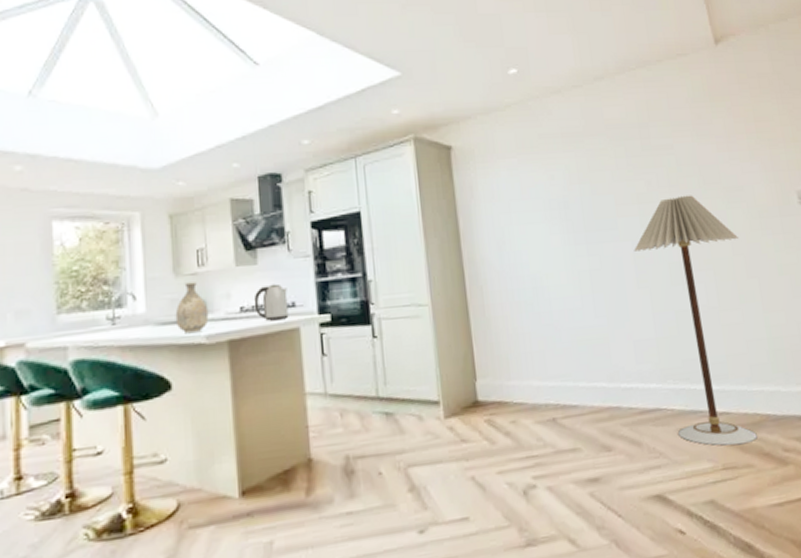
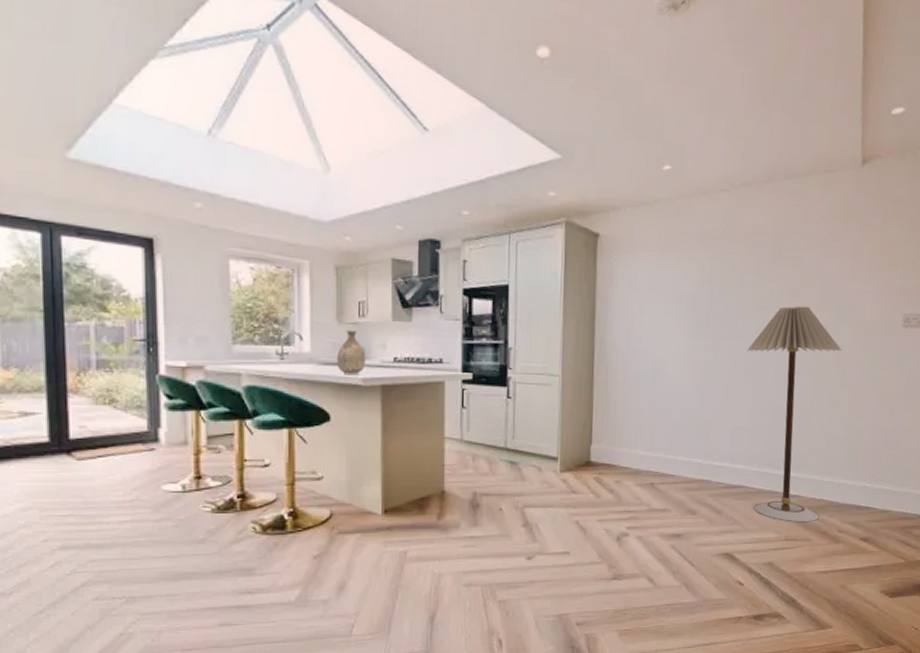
kettle: present [253,283,289,322] -> none [406,340,436,373]

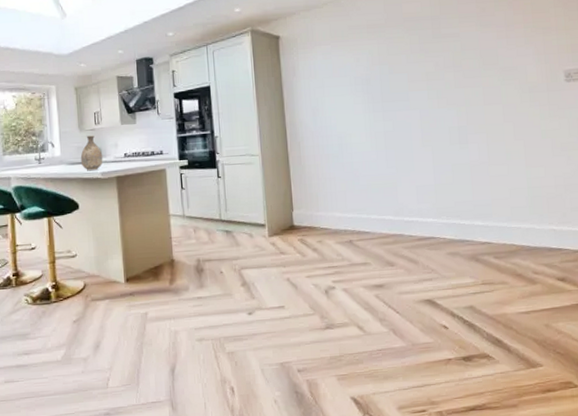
floor lamp: present [747,306,842,523] -> none [421,74,512,267]

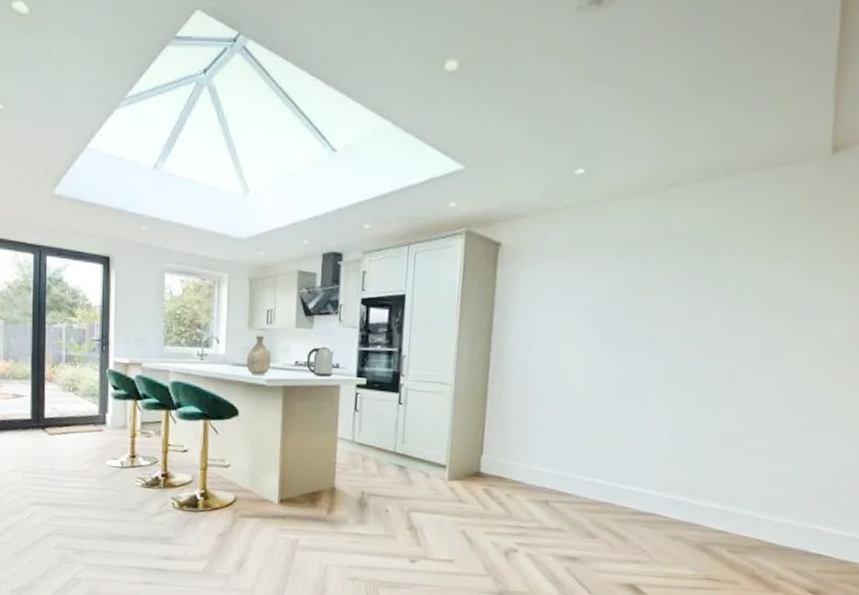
kettle: none [133,137,158,164] -> present [306,346,334,377]

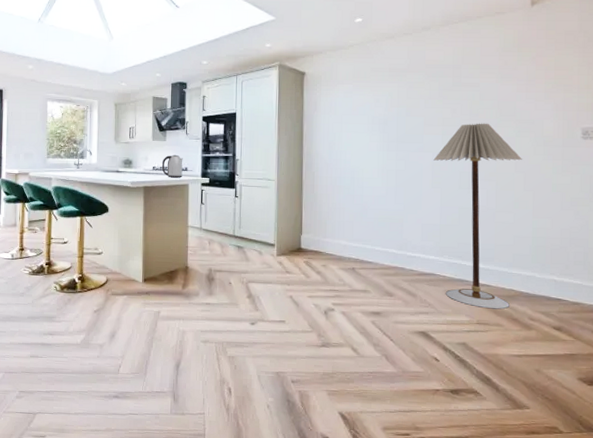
vase: present [246,335,271,375] -> none [113,147,134,179]
floor lamp: none [667,318,792,563] -> present [433,123,522,309]

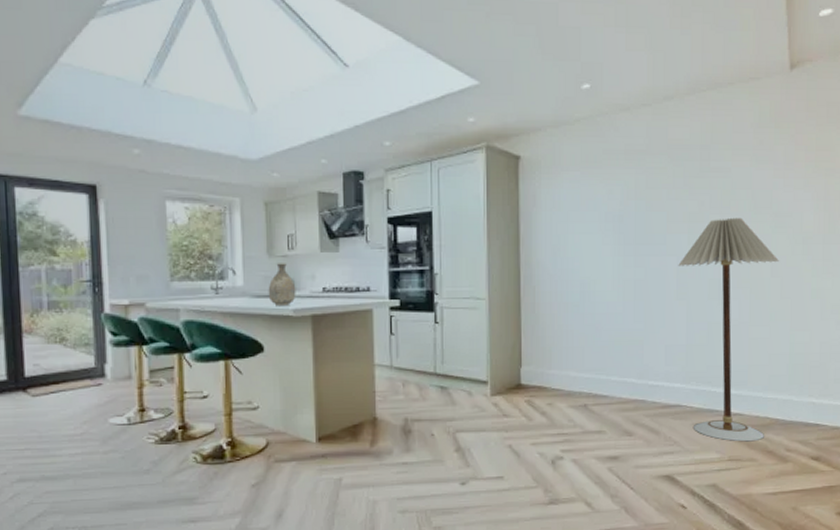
vase: none [113,147,134,179] -> present [268,263,296,305]
kettle: present [161,154,183,178] -> none [334,270,364,302]

